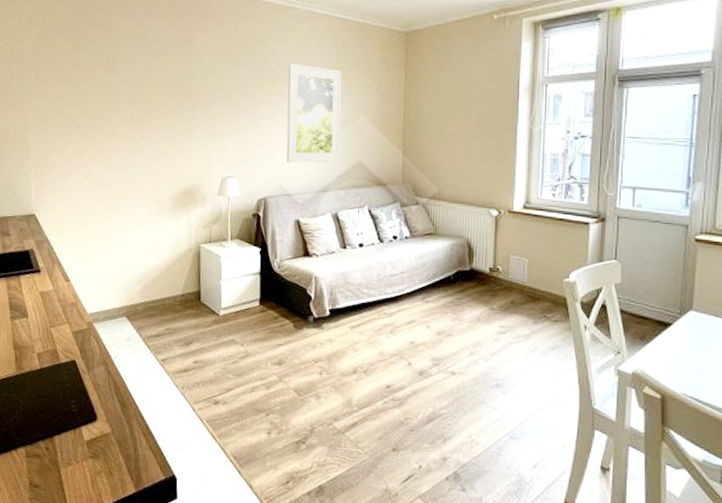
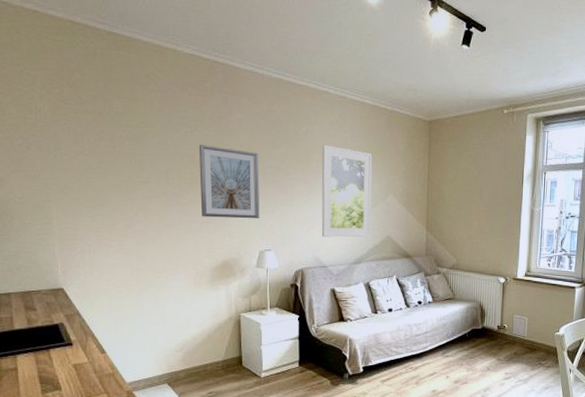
picture frame: none [165,69,224,144] -> present [198,145,260,219]

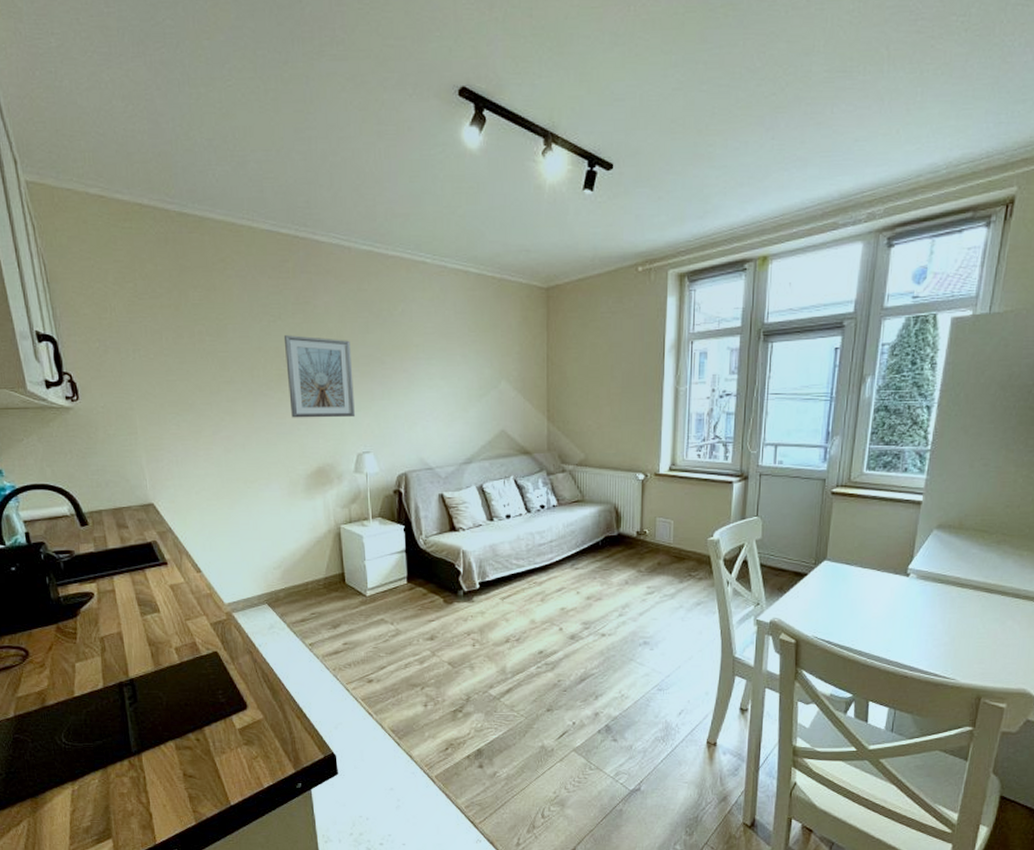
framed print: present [321,144,373,238] -> none [421,325,482,434]

